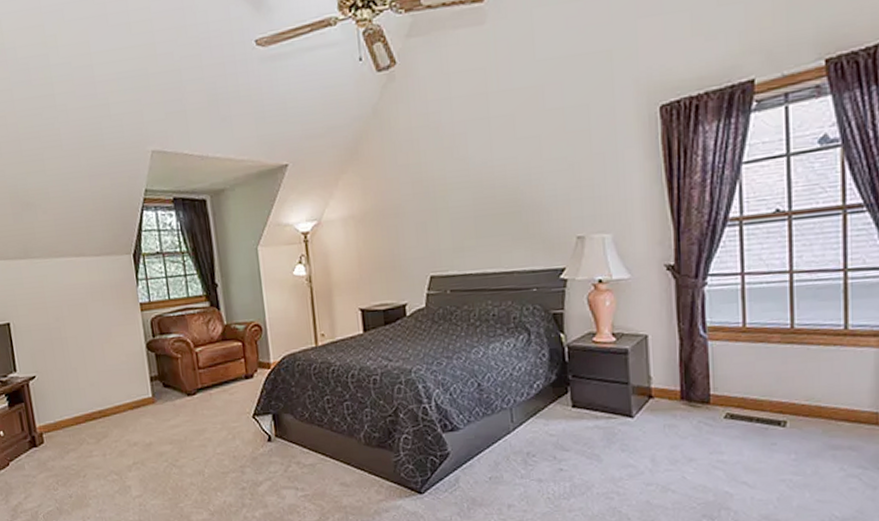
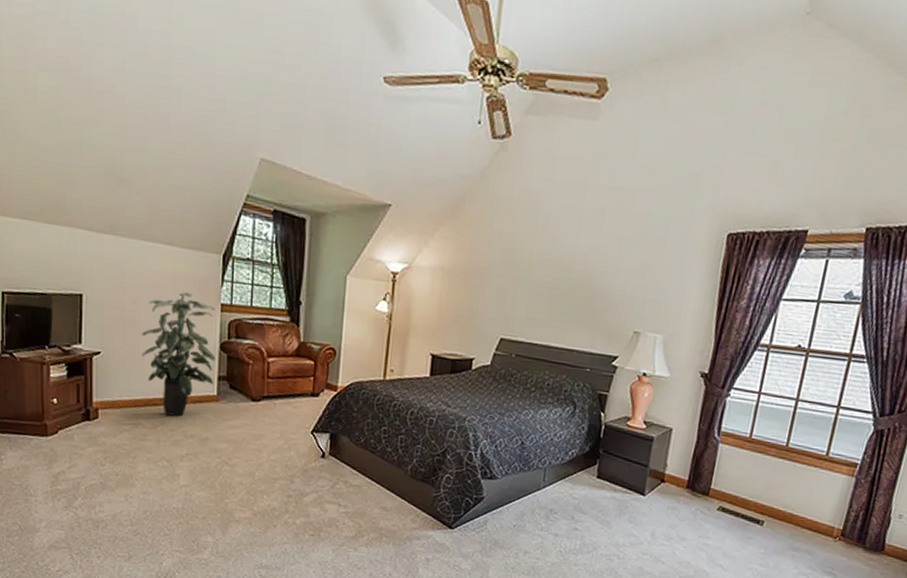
indoor plant: none [70,299,146,427] -> present [142,292,215,417]

